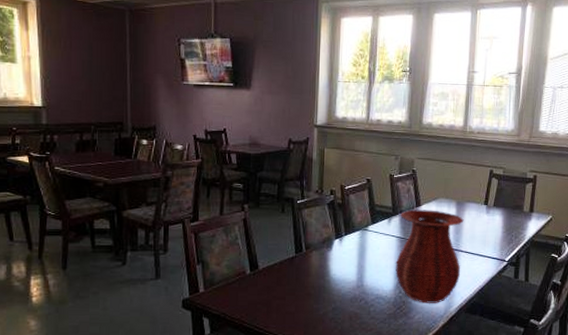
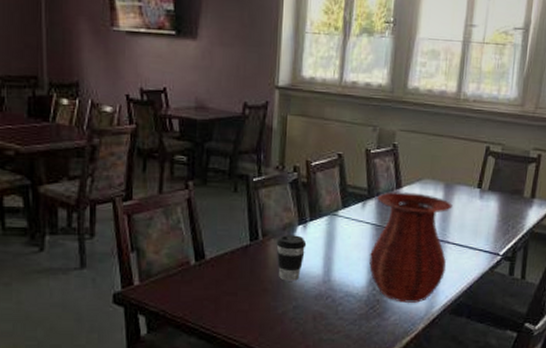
coffee cup: none [317,247,343,286] -> present [276,235,307,281]

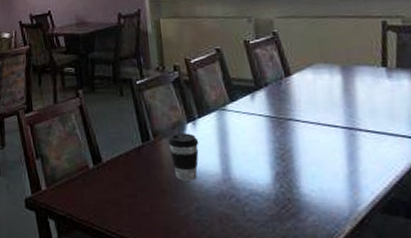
vase: present [369,192,453,303] -> none [265,79,365,201]

